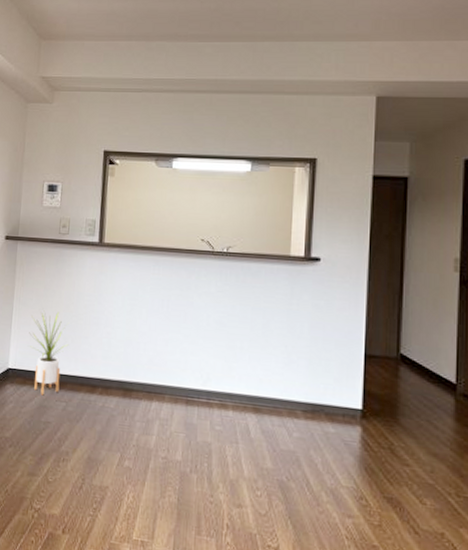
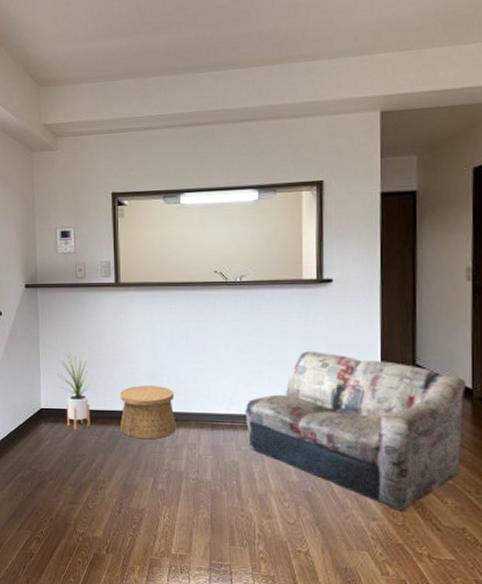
basket: none [89,352,150,412] -> present [119,385,177,440]
newspaper: none [222,330,450,510] -> present [245,352,466,511]

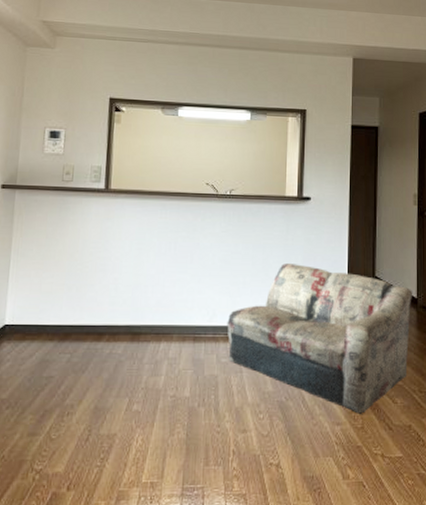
house plant: present [57,352,96,431] -> none [29,261,74,350]
basket: present [119,385,177,440] -> none [96,297,158,356]

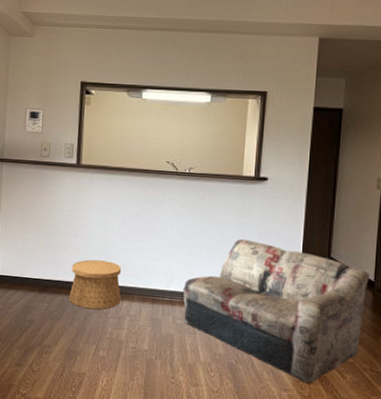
basket: none [96,297,158,356] -> present [68,259,122,310]

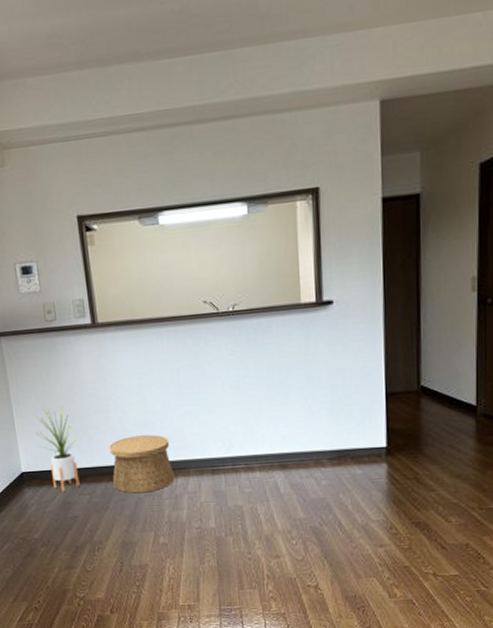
house plant: none [14,224,51,298] -> present [35,406,81,493]
newspaper: present [183,239,369,384] -> none [246,381,470,535]

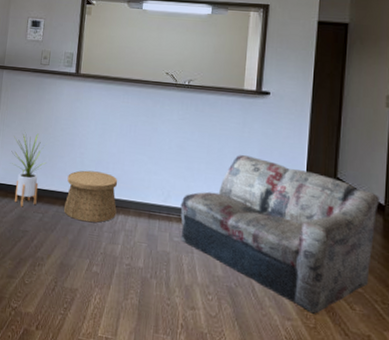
newspaper: none [246,381,470,535] -> present [180,155,379,314]

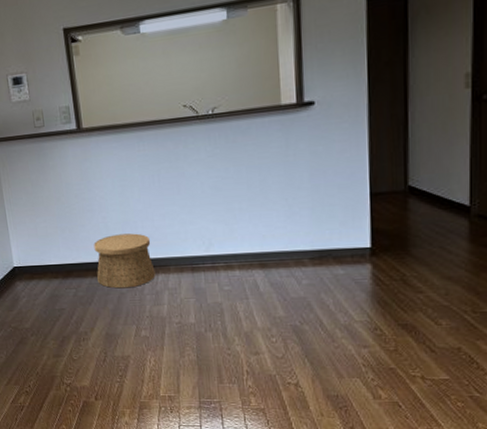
house plant: present [11,132,47,207] -> none [25,206,68,286]
newspaper: present [180,155,379,314] -> none [225,182,463,337]

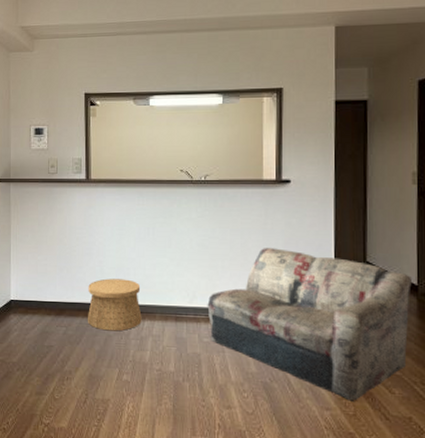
newspaper: none [225,182,463,337] -> present [207,248,412,401]

